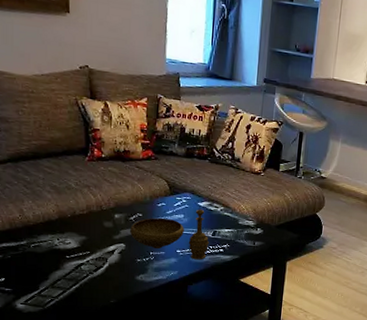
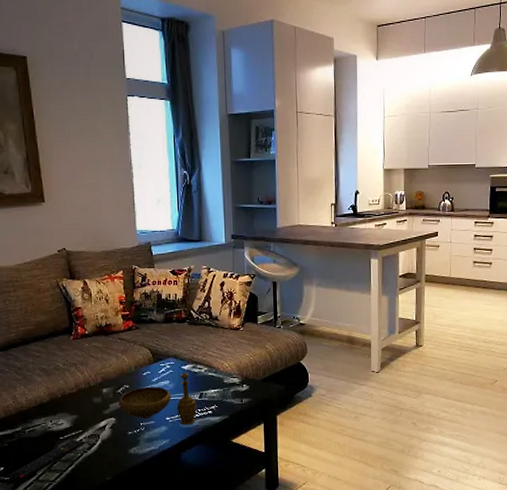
remote control: none [9,259,92,295] -> present [8,439,85,483]

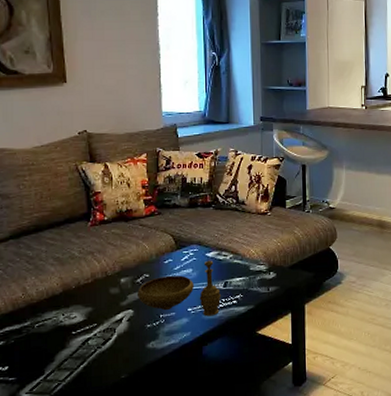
remote control: present [8,439,85,483] -> none [13,333,99,384]

